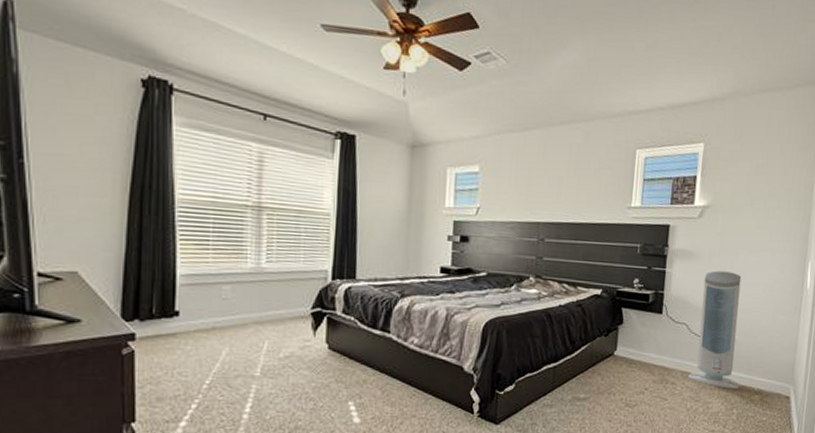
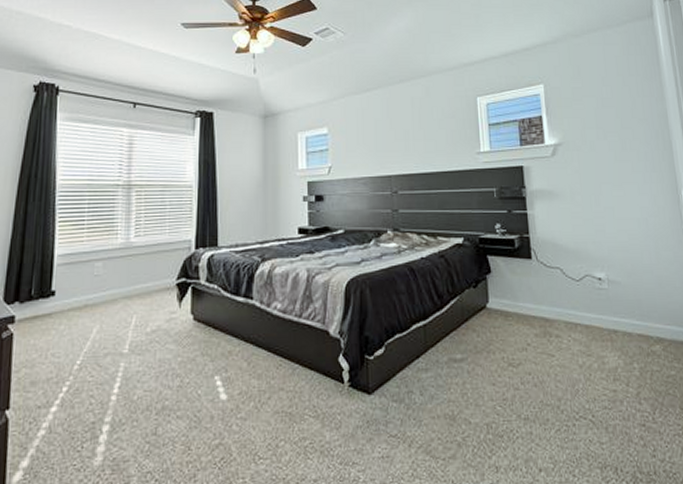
air purifier: present [687,270,742,389] -> none [570,208,636,339]

